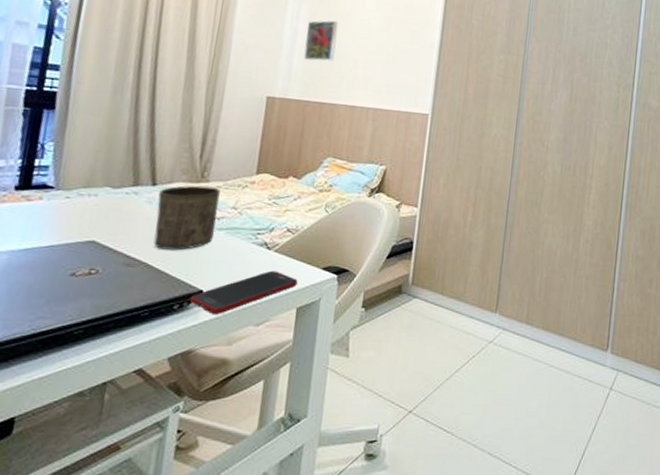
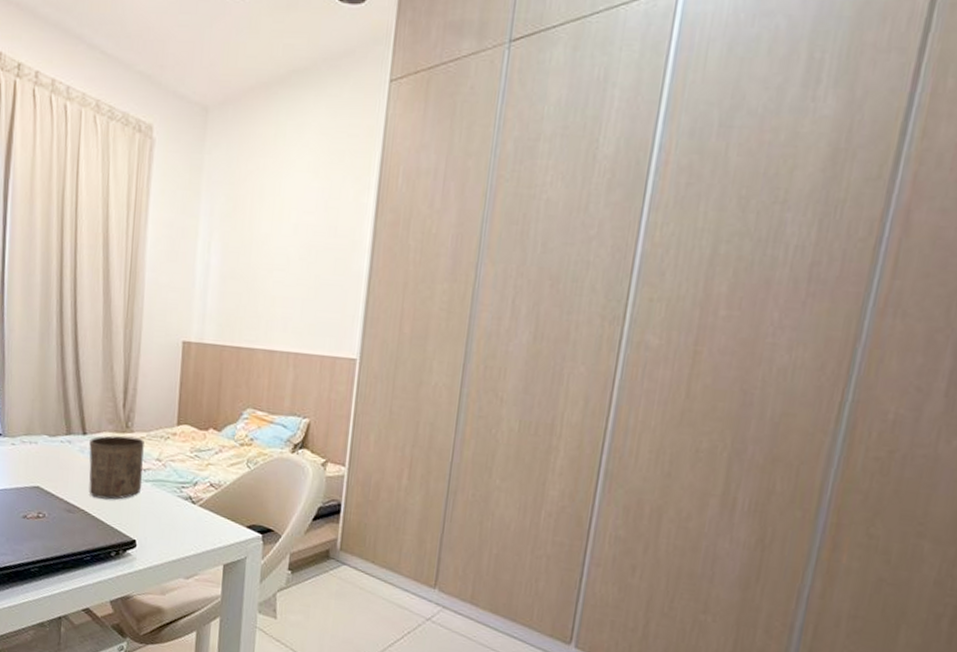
cell phone: present [190,270,298,316] -> none [125,525,223,565]
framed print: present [303,20,339,61] -> none [217,250,253,300]

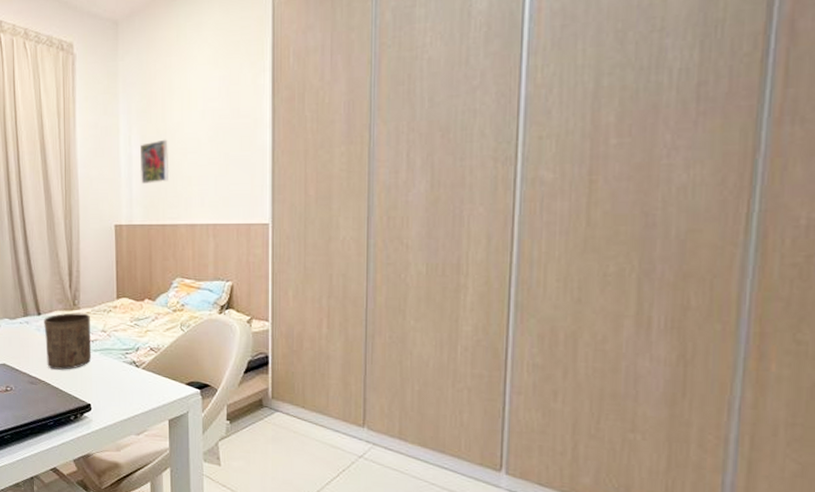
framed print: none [217,250,253,300] -> present [139,139,170,184]

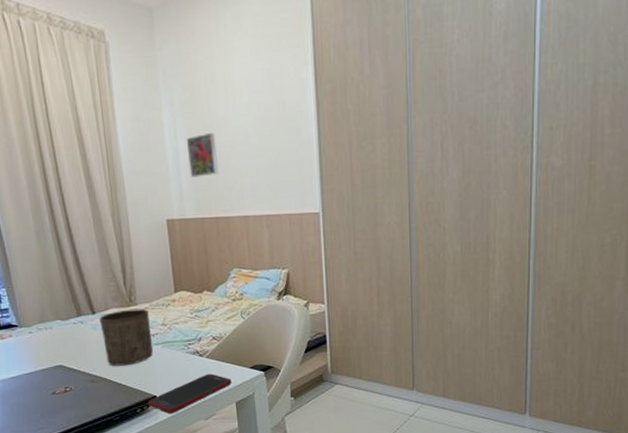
cell phone: none [82,386,166,426] -> present [148,373,232,414]

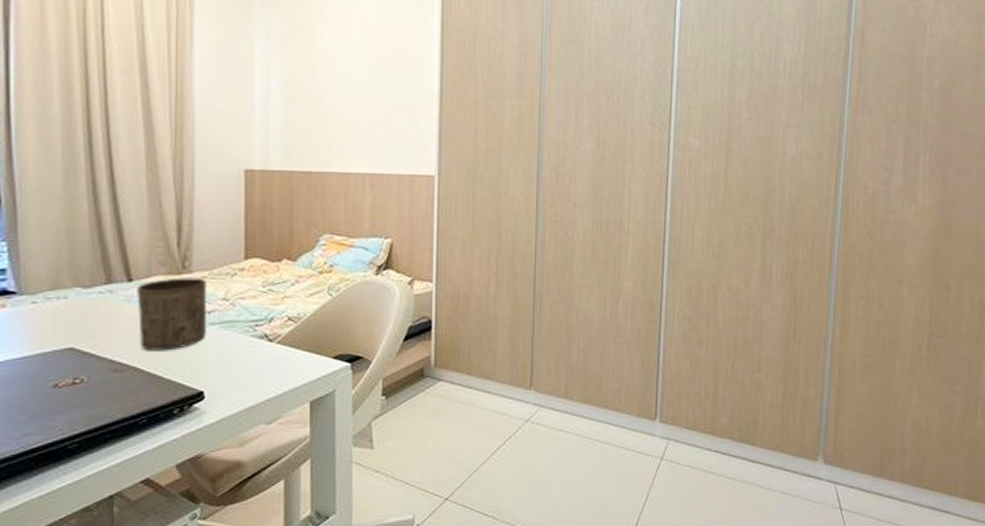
cell phone: present [148,373,232,414] -> none [191,364,307,417]
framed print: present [186,132,219,178] -> none [280,73,319,123]

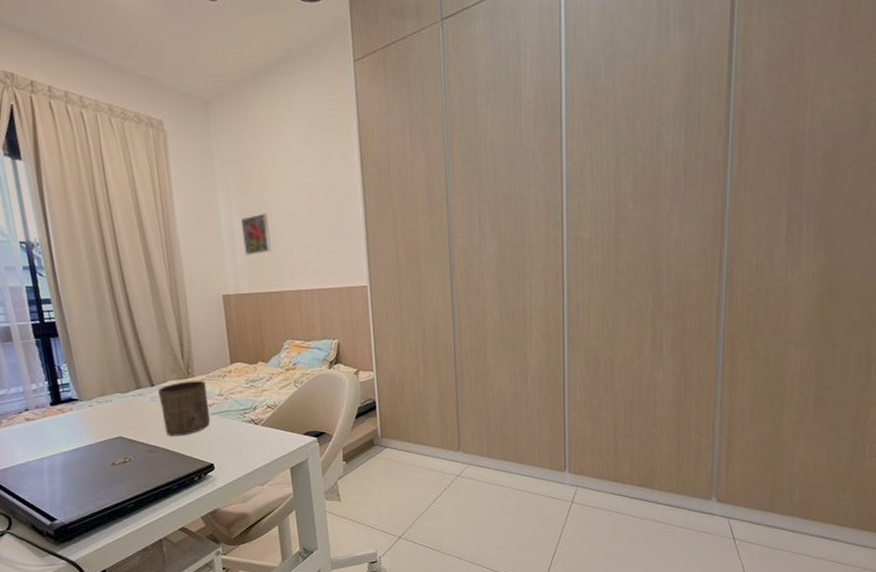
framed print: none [280,73,319,123] -> present [240,213,272,255]

